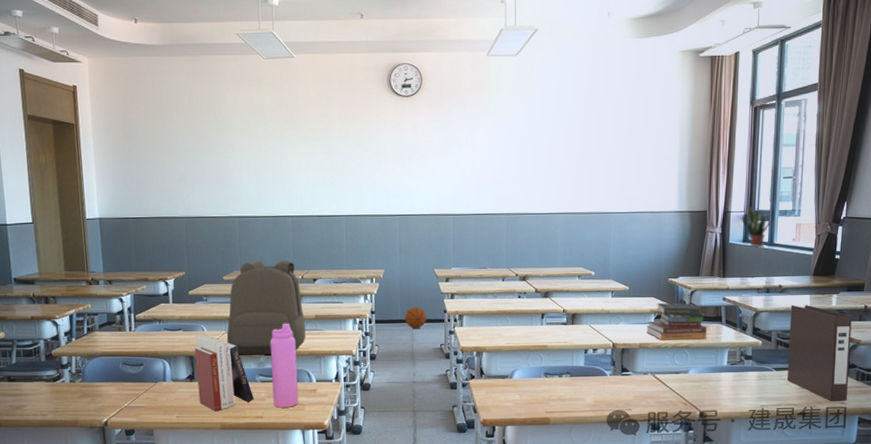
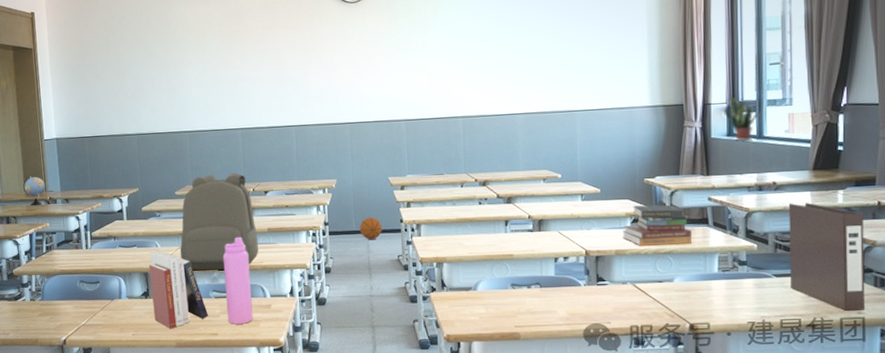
globe: none [63,255,87,286] -> present [23,175,45,206]

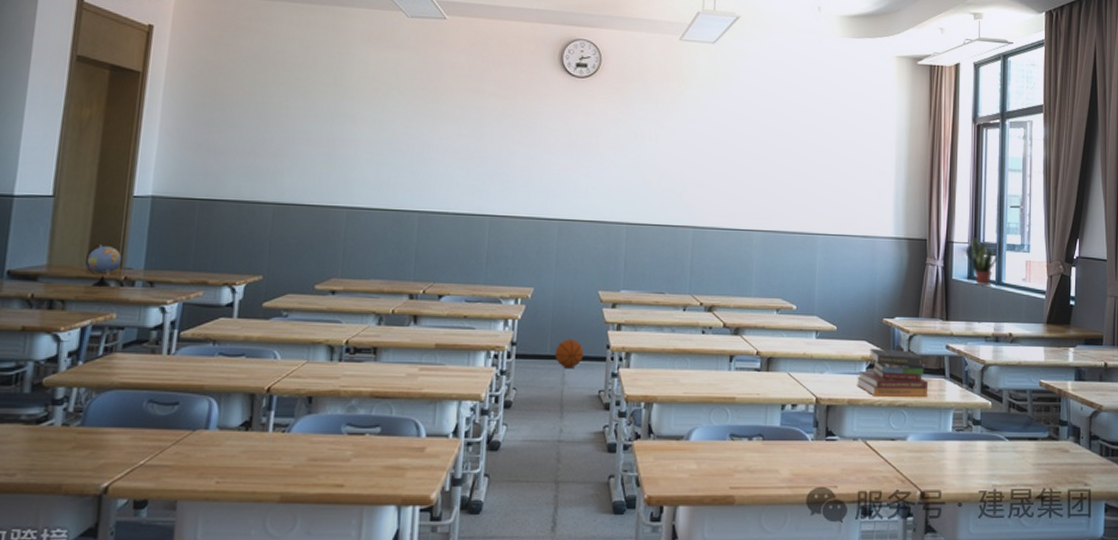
books: present [149,250,208,329] -> none [253,363,335,476]
backpack: present [179,172,259,272] -> none [307,266,421,397]
water bottle: present [223,237,253,324] -> none [361,352,405,473]
binder: present [788,202,865,311] -> none [1022,358,1092,482]

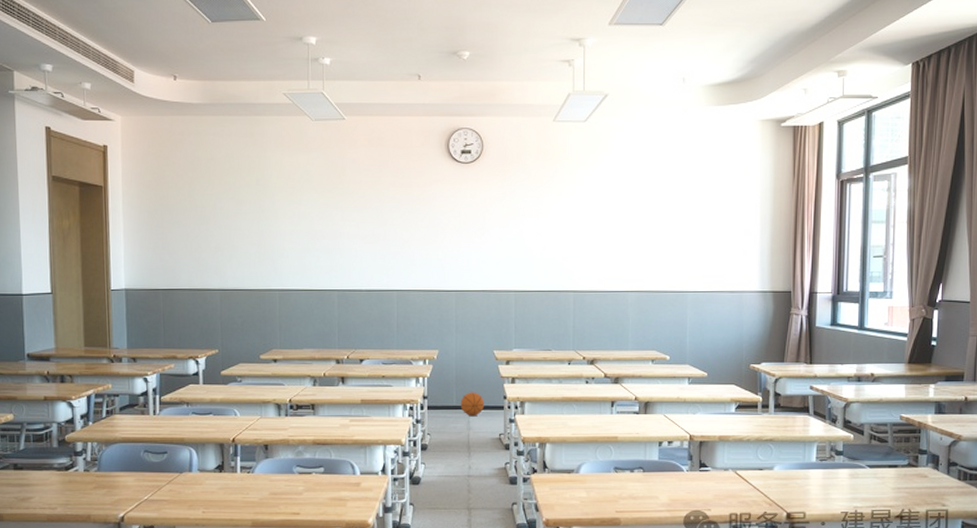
globe: present [86,243,121,287] -> none [83,329,109,363]
books: present [857,348,929,398] -> none [727,391,794,433]
potted plant: present [965,236,999,285] -> none [828,286,862,331]

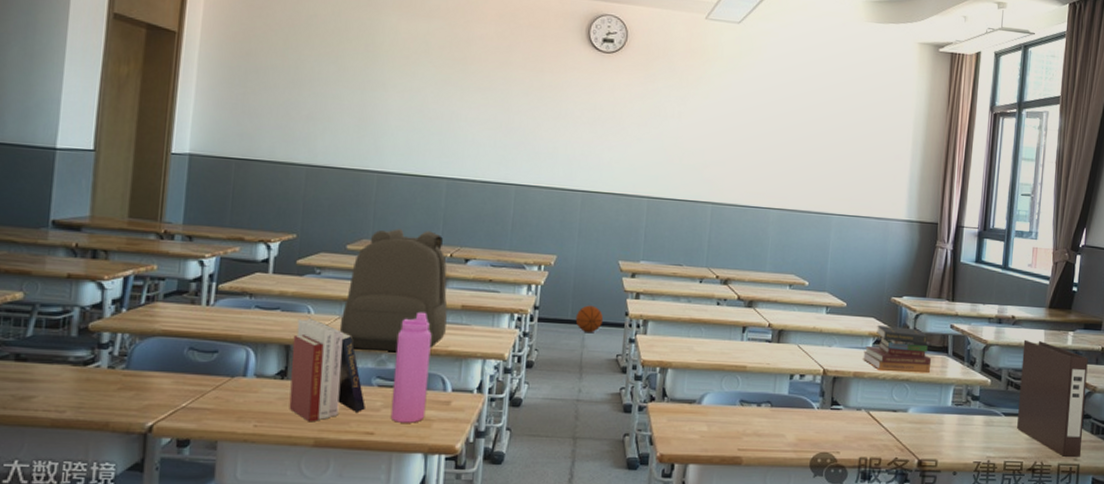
books: none [225,419,290,507] -> present [289,317,365,422]
backpack: none [261,337,350,445] -> present [339,229,448,353]
water bottle: none [310,408,340,503] -> present [390,311,432,423]
books: none [727,391,794,433] -> present [863,324,932,374]
binder: none [883,394,951,503] -> present [1017,339,1088,457]

